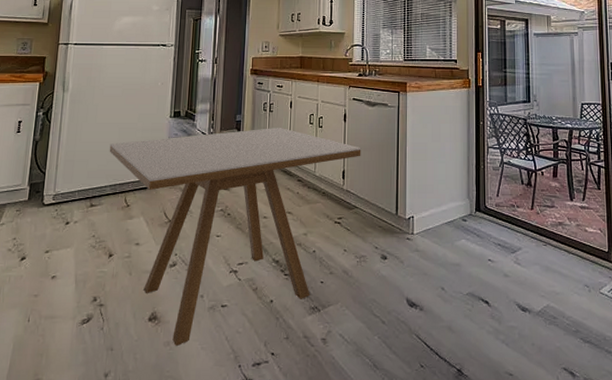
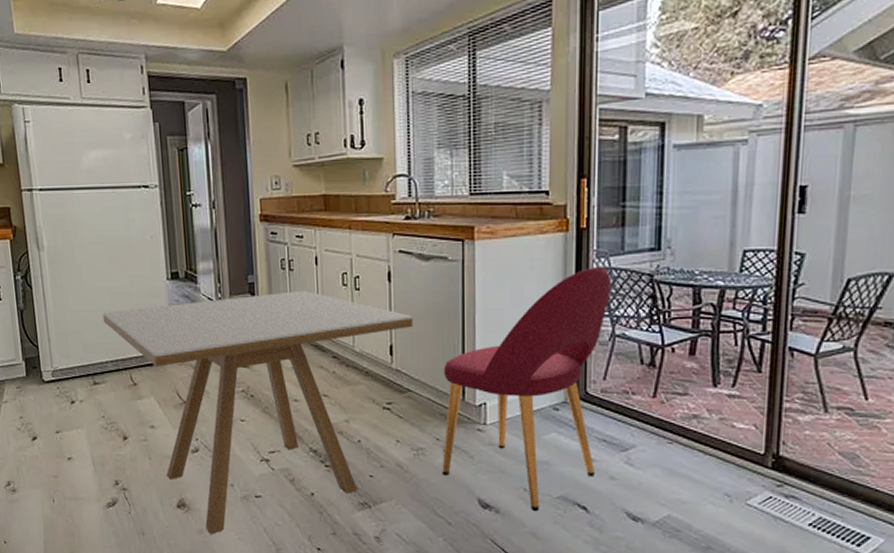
dining chair: none [379,112,500,308] -> present [442,266,612,512]

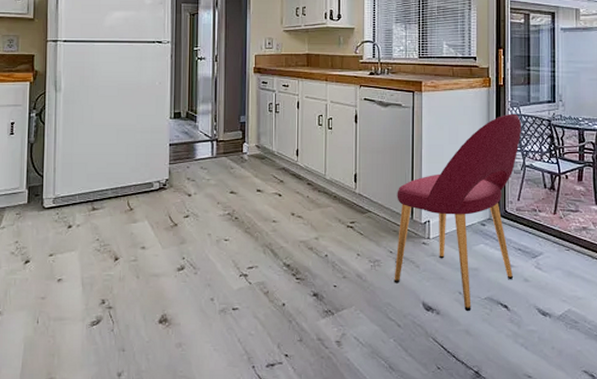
dining table: present [102,290,414,534] -> none [108,128,374,347]

